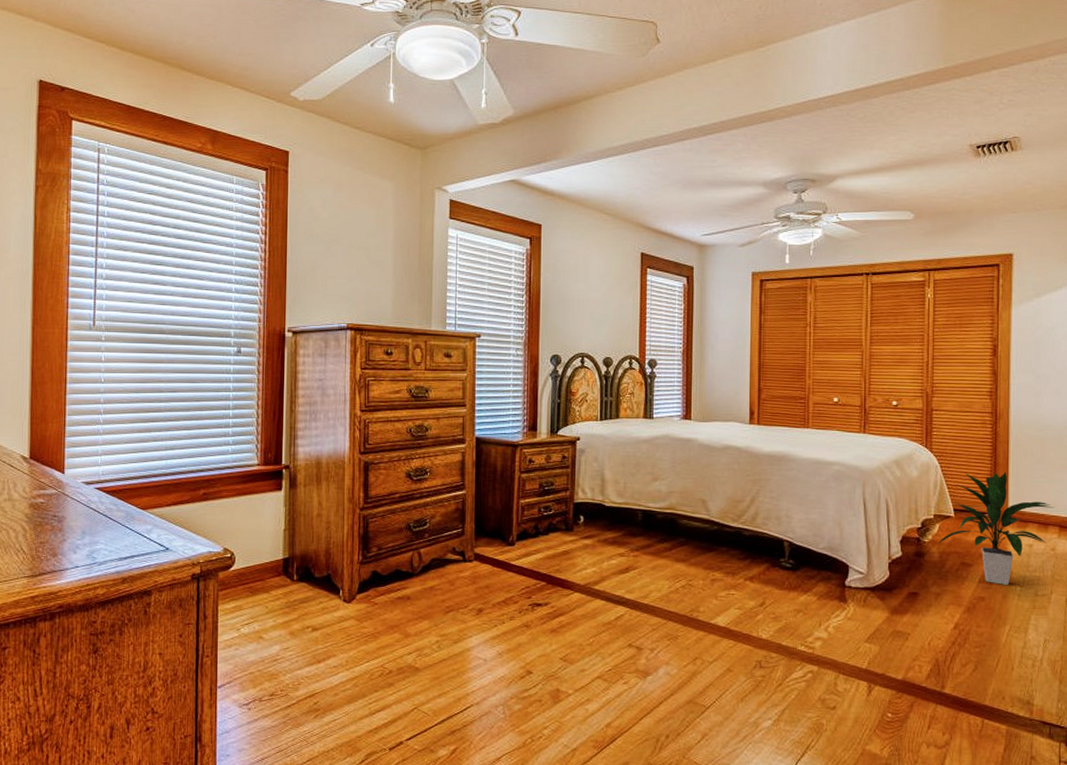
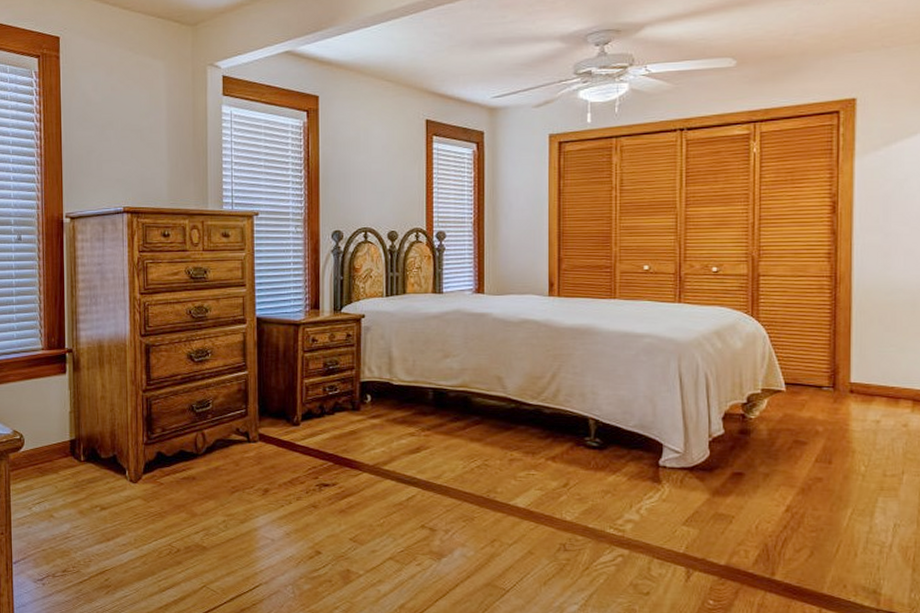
indoor plant: present [937,471,1054,585] -> none [765,340,906,464]

